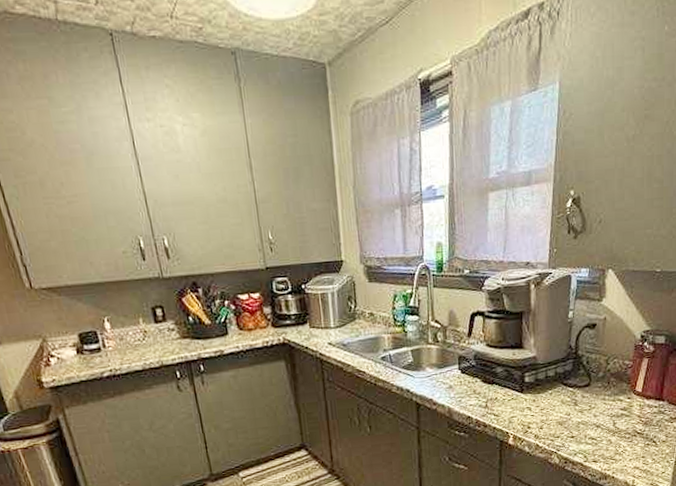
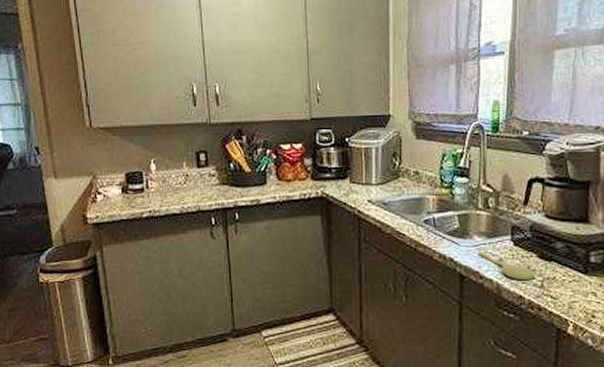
spoon: none [430,380,480,403] -> present [477,251,535,281]

